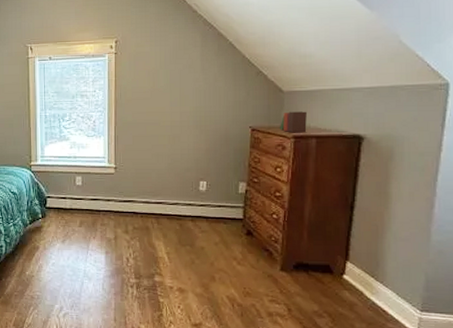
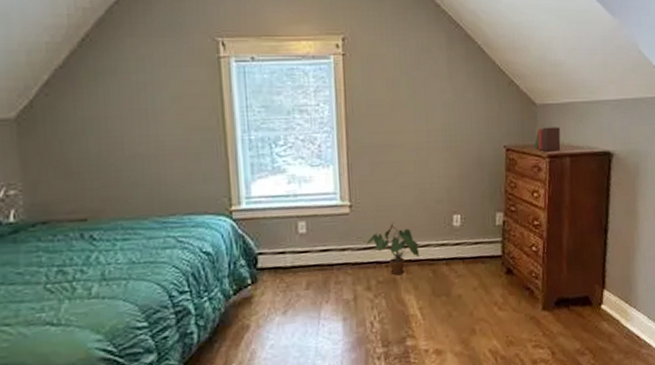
house plant: none [126,183,169,225] -> present [366,222,420,276]

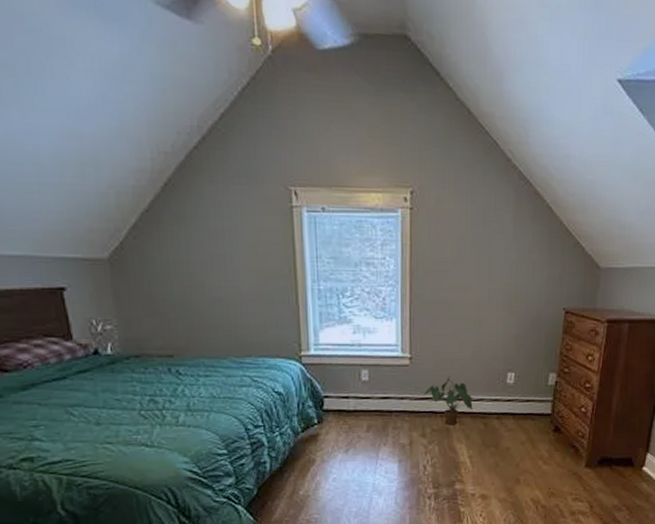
books: present [534,127,561,152] -> none [594,292,622,317]

